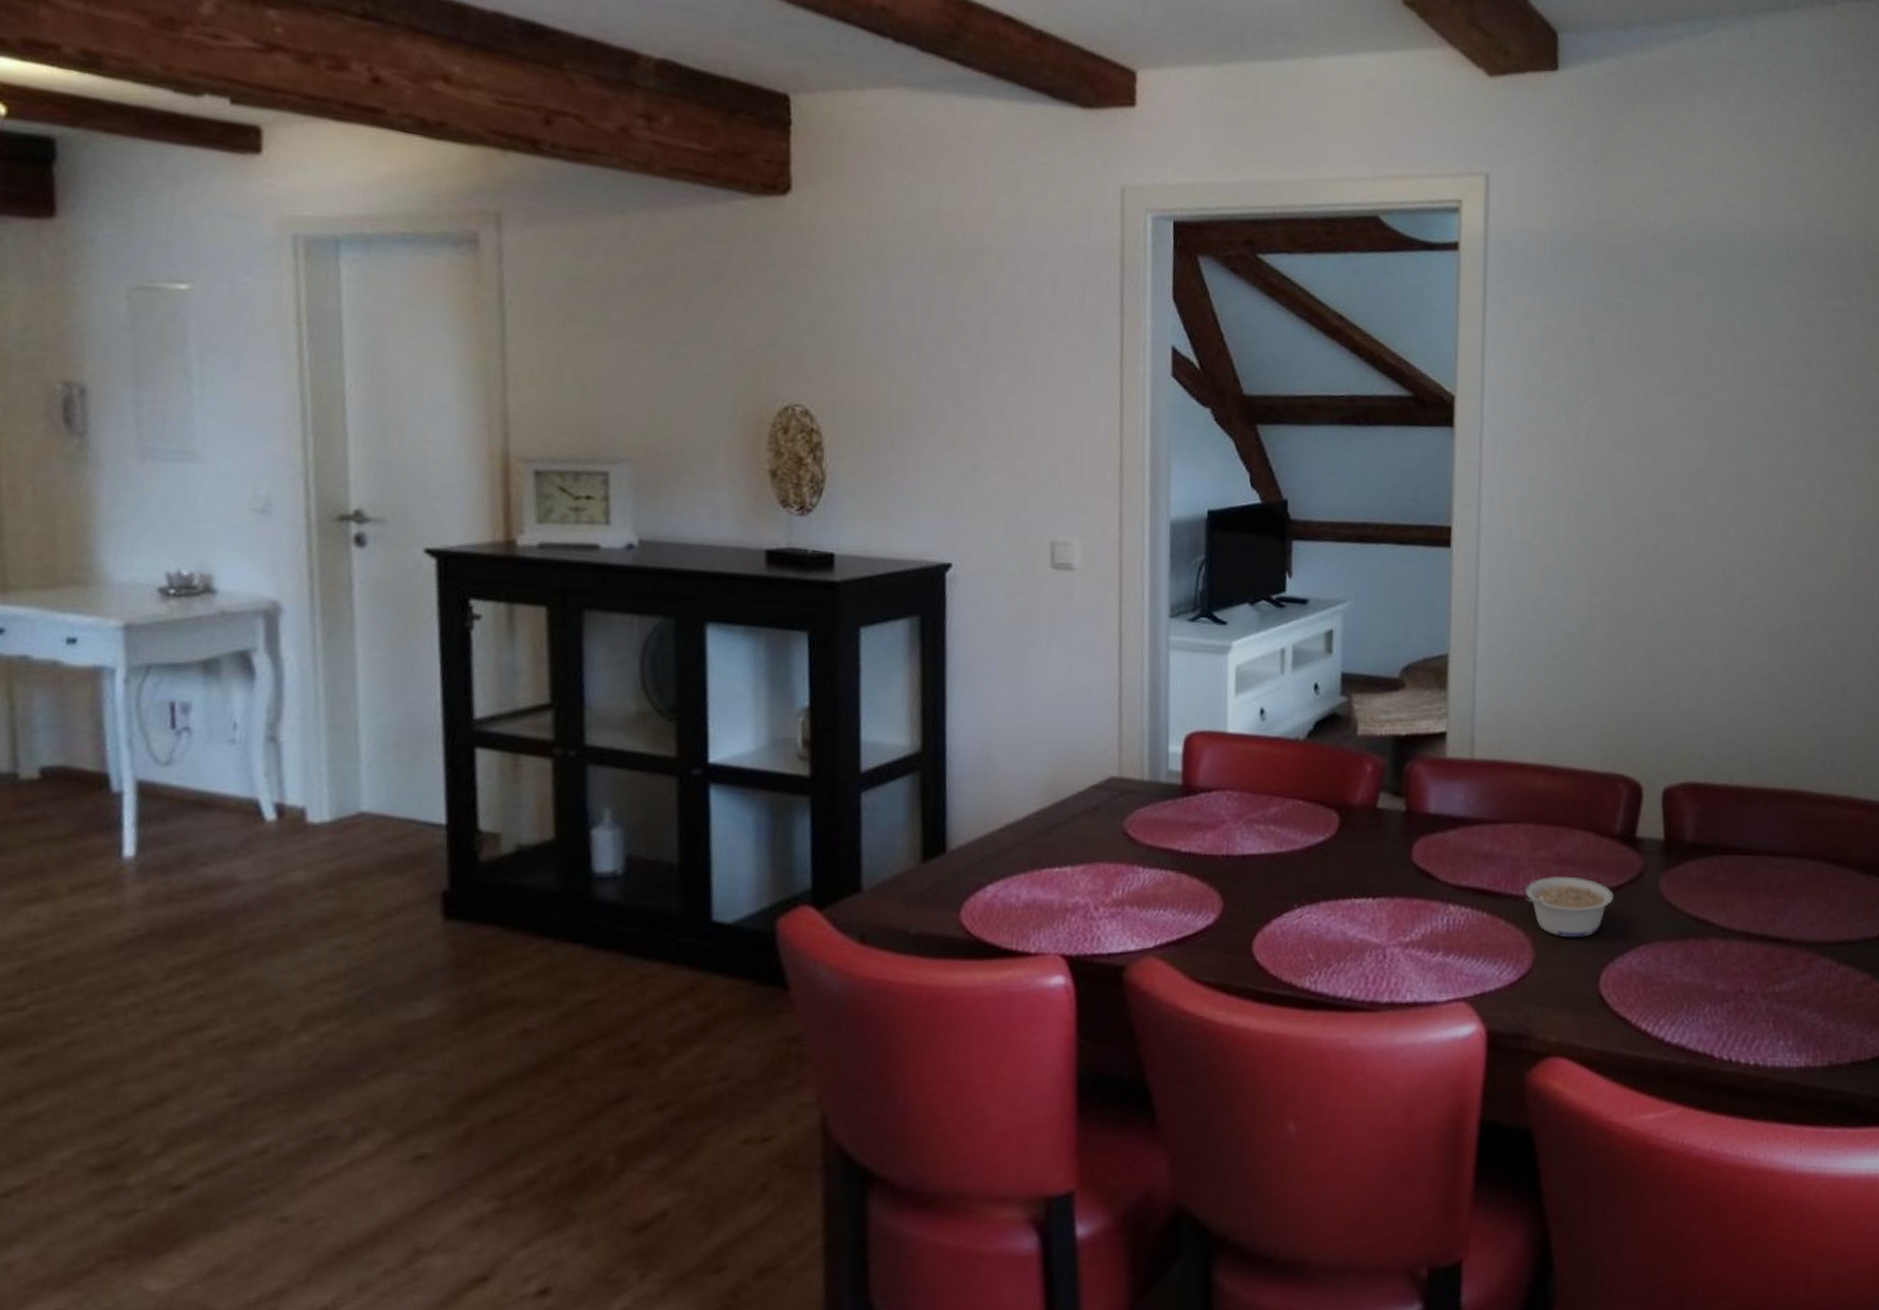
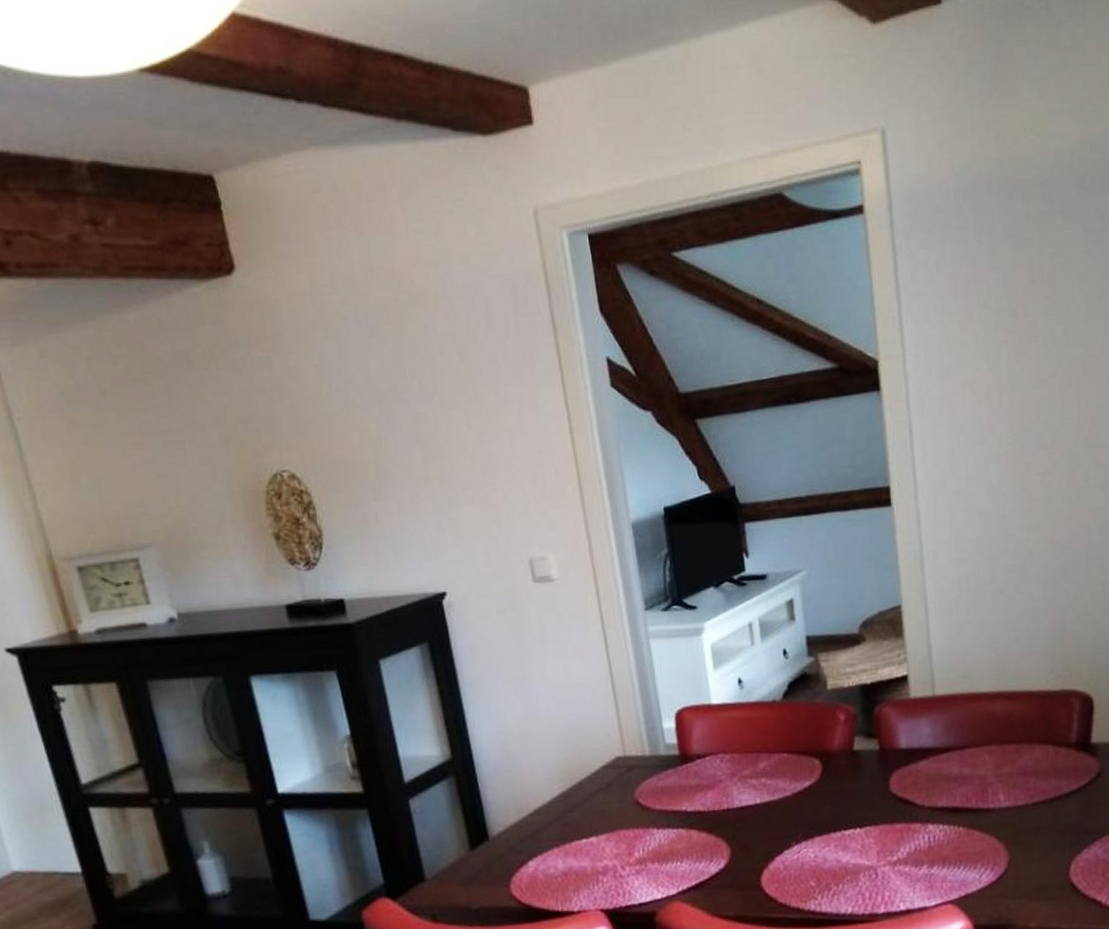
legume: present [1525,877,1613,937] -> none [995,785,1075,838]

